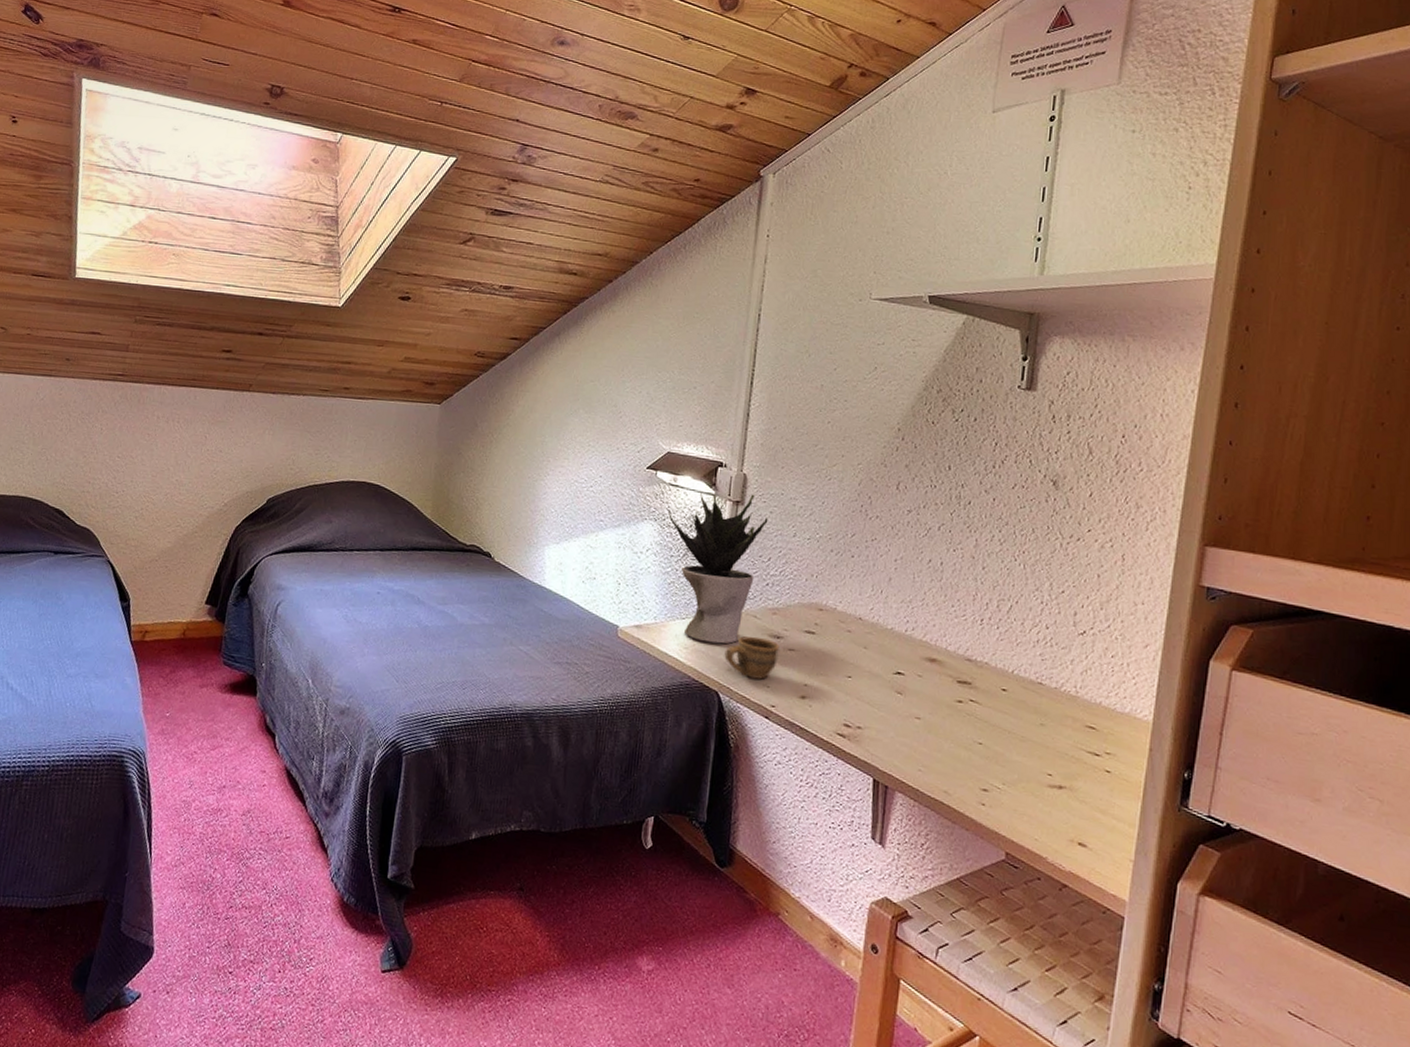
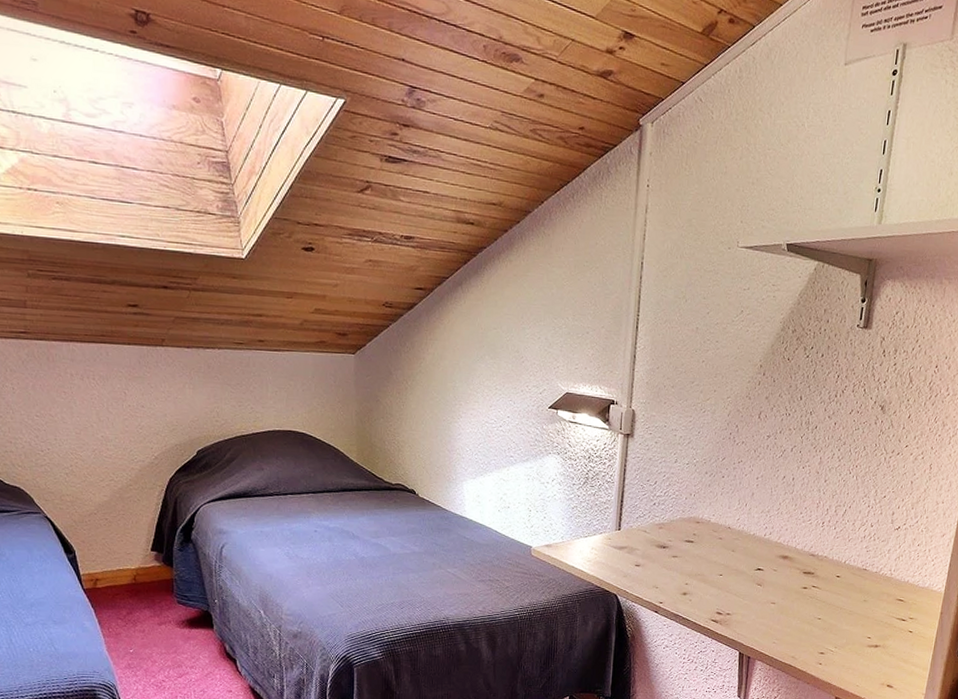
potted plant: present [668,492,769,644] -> none [569,427,654,556]
cup: present [724,636,781,680] -> none [621,548,666,582]

